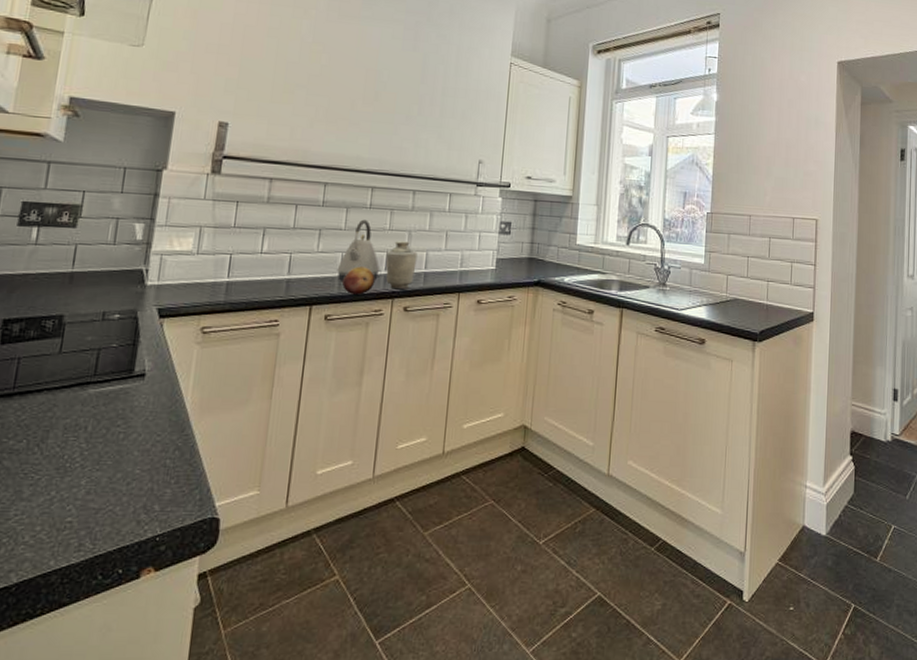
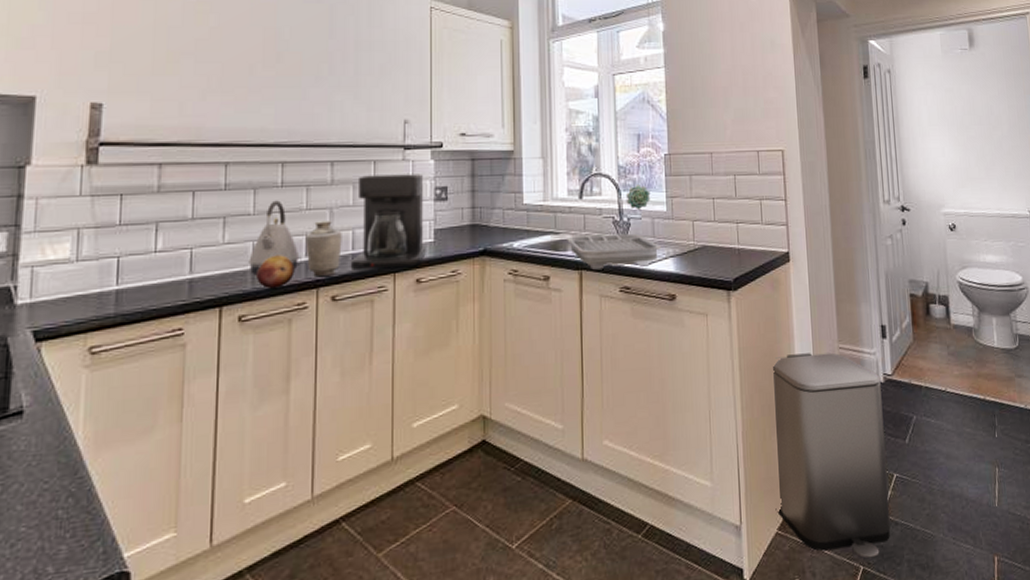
coffee maker: none [422,205,491,290] -> present [350,174,426,270]
dish rack: none [612,277,697,311] -> present [567,233,662,270]
succulent plant: none [668,237,691,260] -> present [625,185,651,210]
pedal bin: none [778,405,888,598] -> present [773,352,891,559]

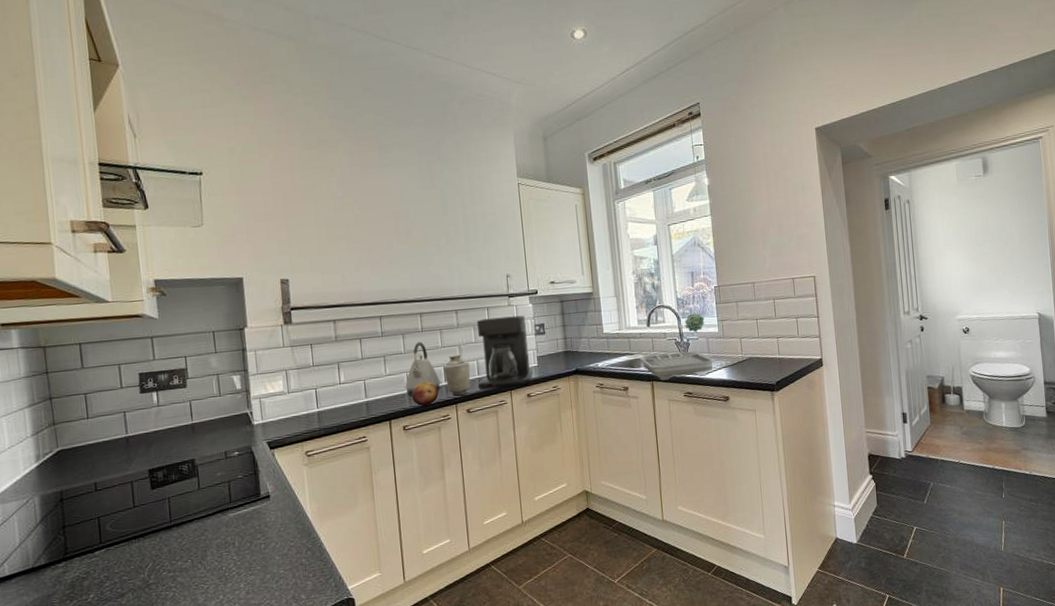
pedal bin: present [773,352,891,559] -> none [811,436,912,589]

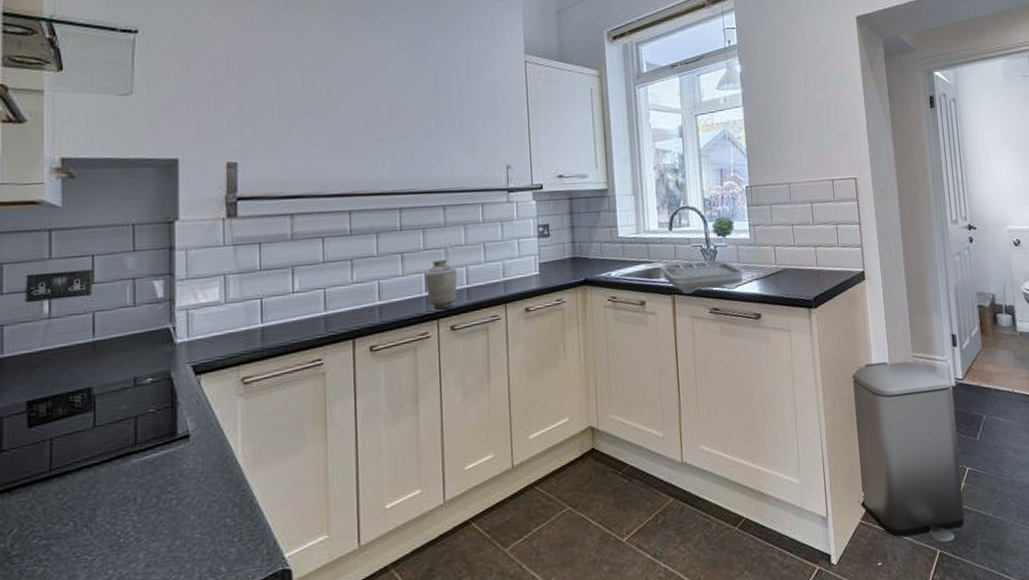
kettle: present [405,342,441,397] -> none [375,242,421,311]
fruit: present [412,381,439,406] -> none [383,291,417,321]
coffee maker: present [476,315,533,390] -> none [465,213,533,302]
pedal bin: none [811,436,912,589] -> present [852,361,965,543]

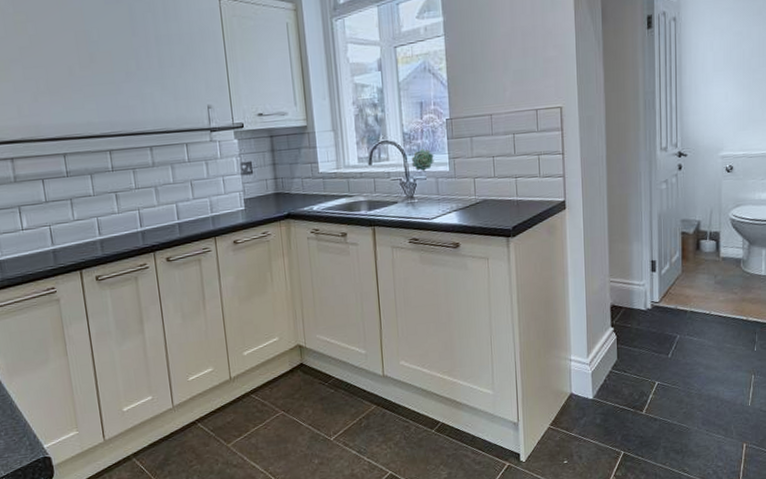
vase: present [424,259,458,310] -> none [138,197,170,244]
dish rack: present [659,260,747,294] -> none [360,192,446,226]
pedal bin: present [852,361,965,543] -> none [548,285,650,446]

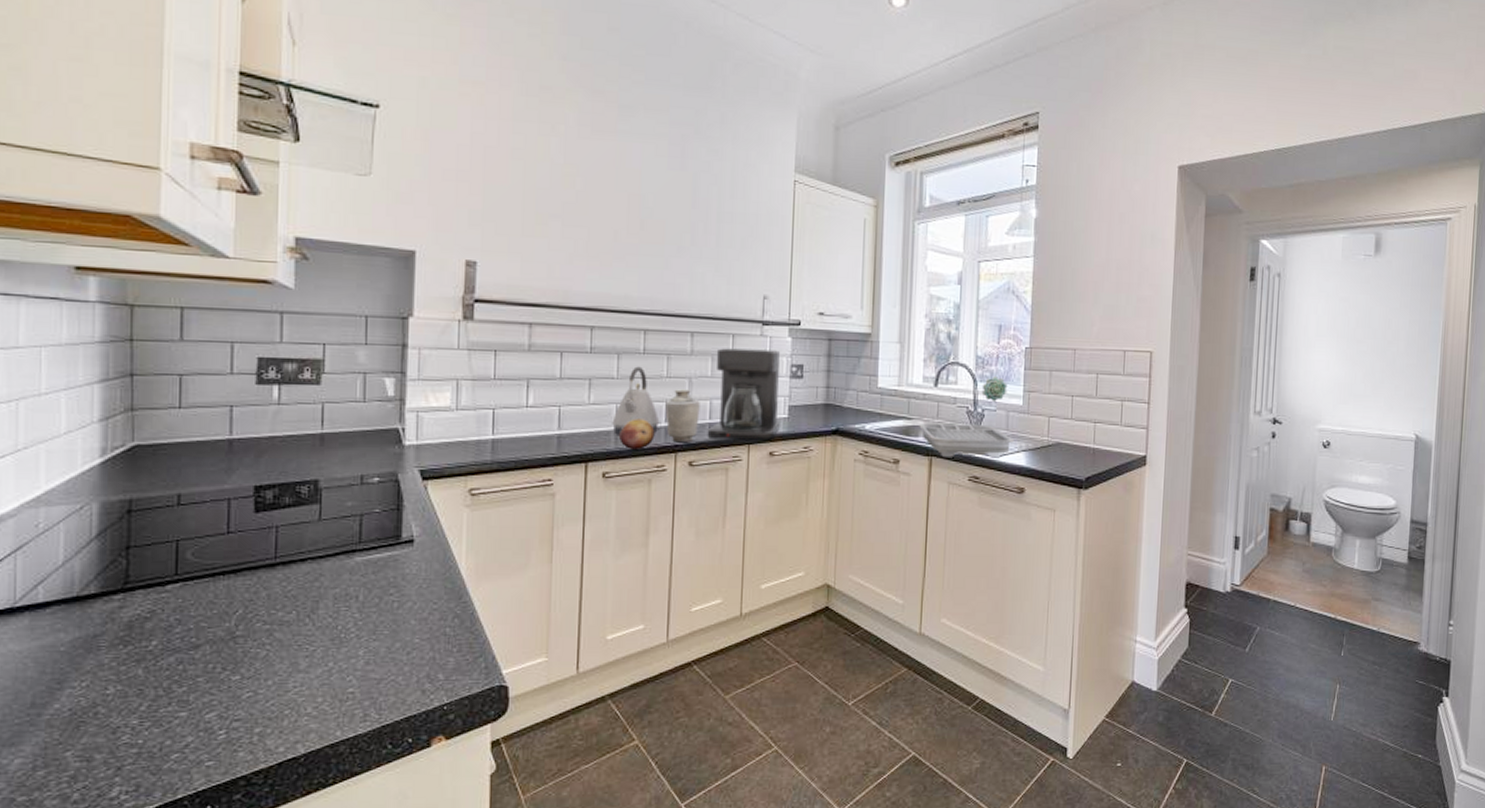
kettle: none [95,182,137,245] -> present [612,366,660,437]
fruit: none [104,227,134,254] -> present [619,419,655,450]
vase: none [138,197,170,244] -> present [665,389,700,443]
coffee maker: none [174,152,239,236] -> present [707,348,780,441]
dish rack: none [360,192,446,226] -> present [919,423,1015,458]

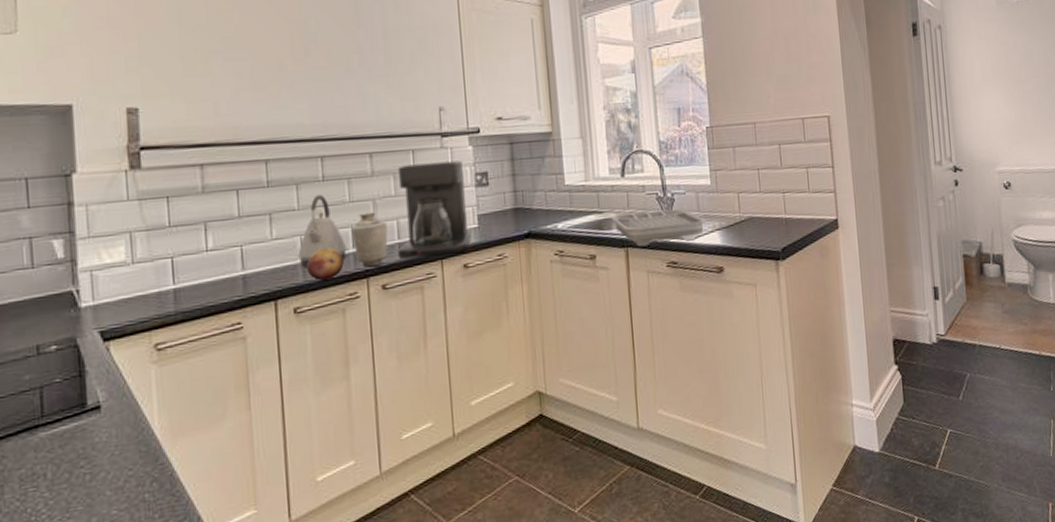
succulent plant: present [981,376,1008,401] -> none [668,159,694,185]

